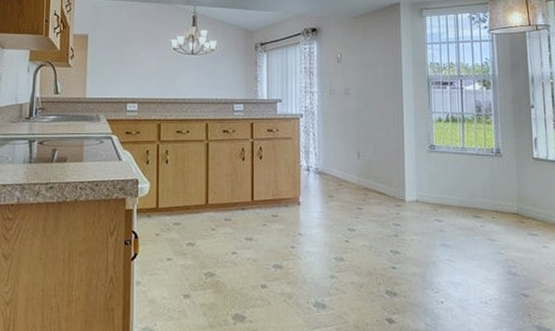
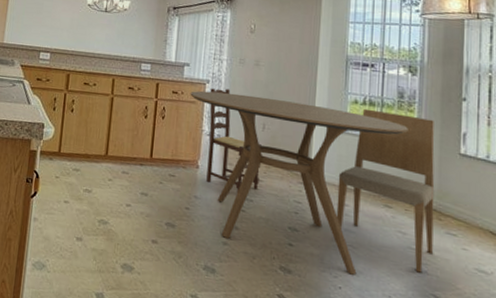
dining table: none [285,125,488,288] -> present [190,90,408,275]
dining chair: none [304,121,359,225] -> present [206,88,262,194]
dining chair: none [431,125,519,277] -> present [336,108,435,274]

